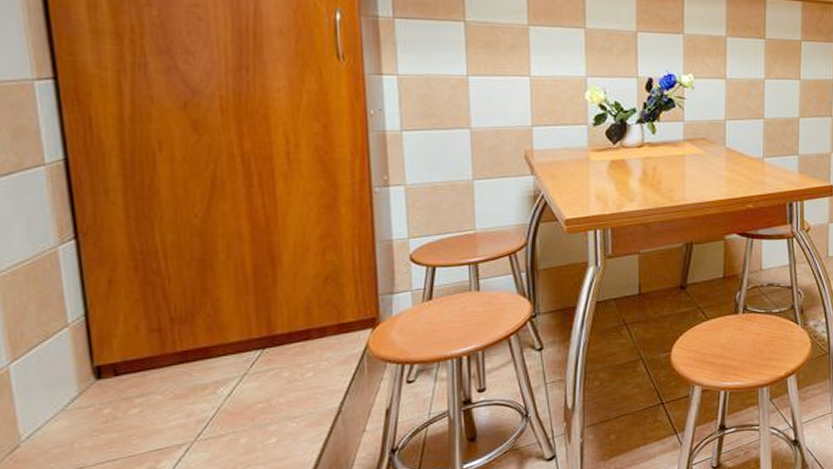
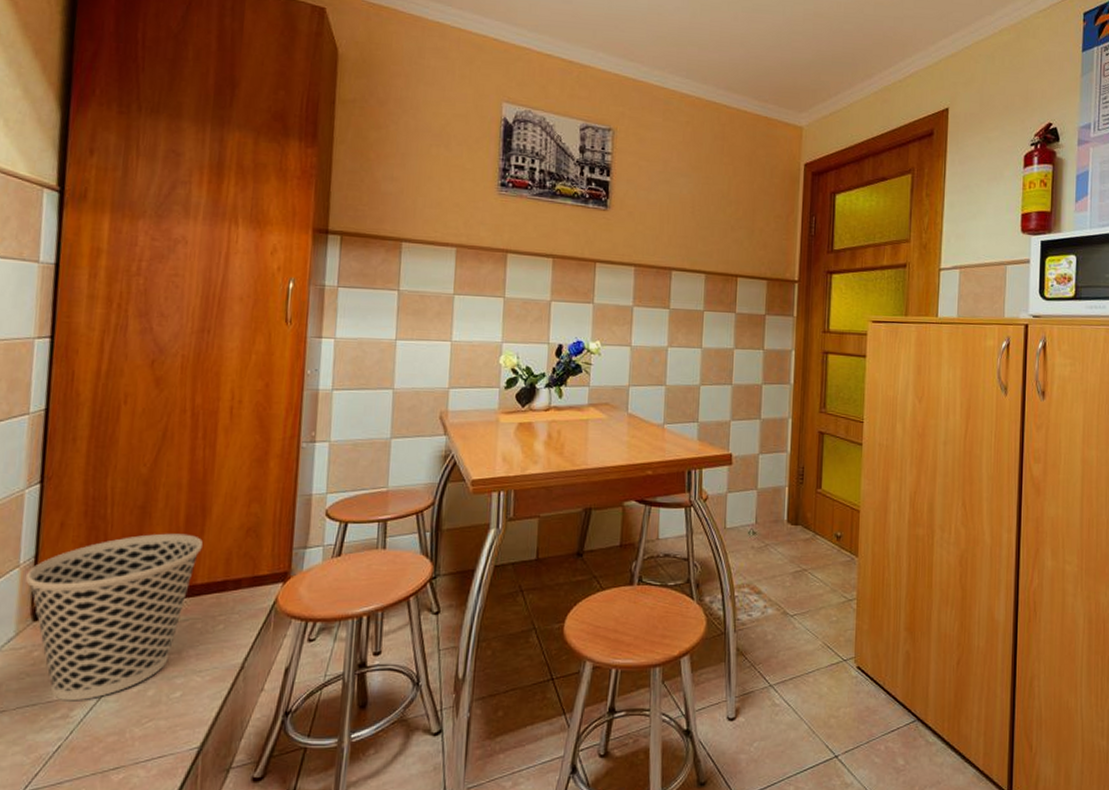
wastebasket: none [79,285,277,455] -> present [26,533,203,701]

